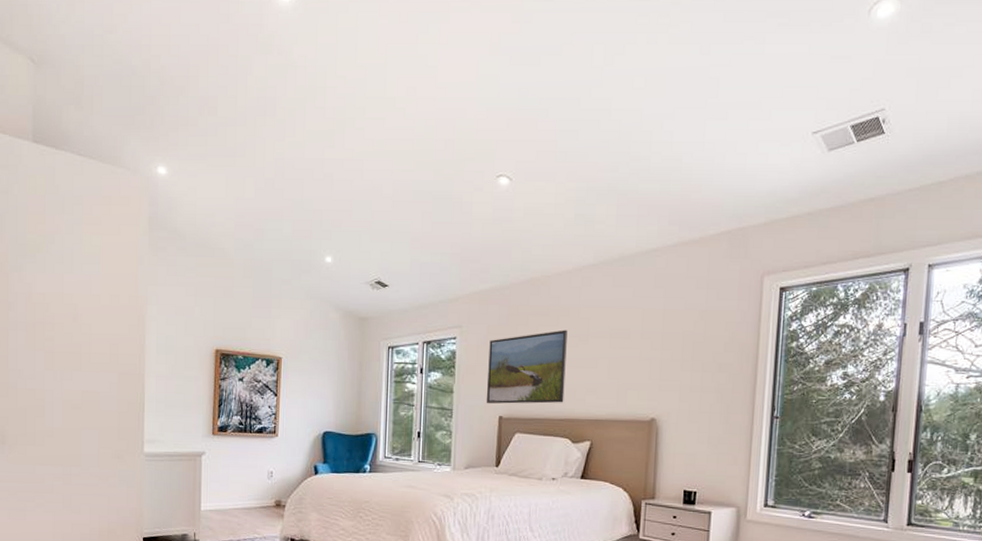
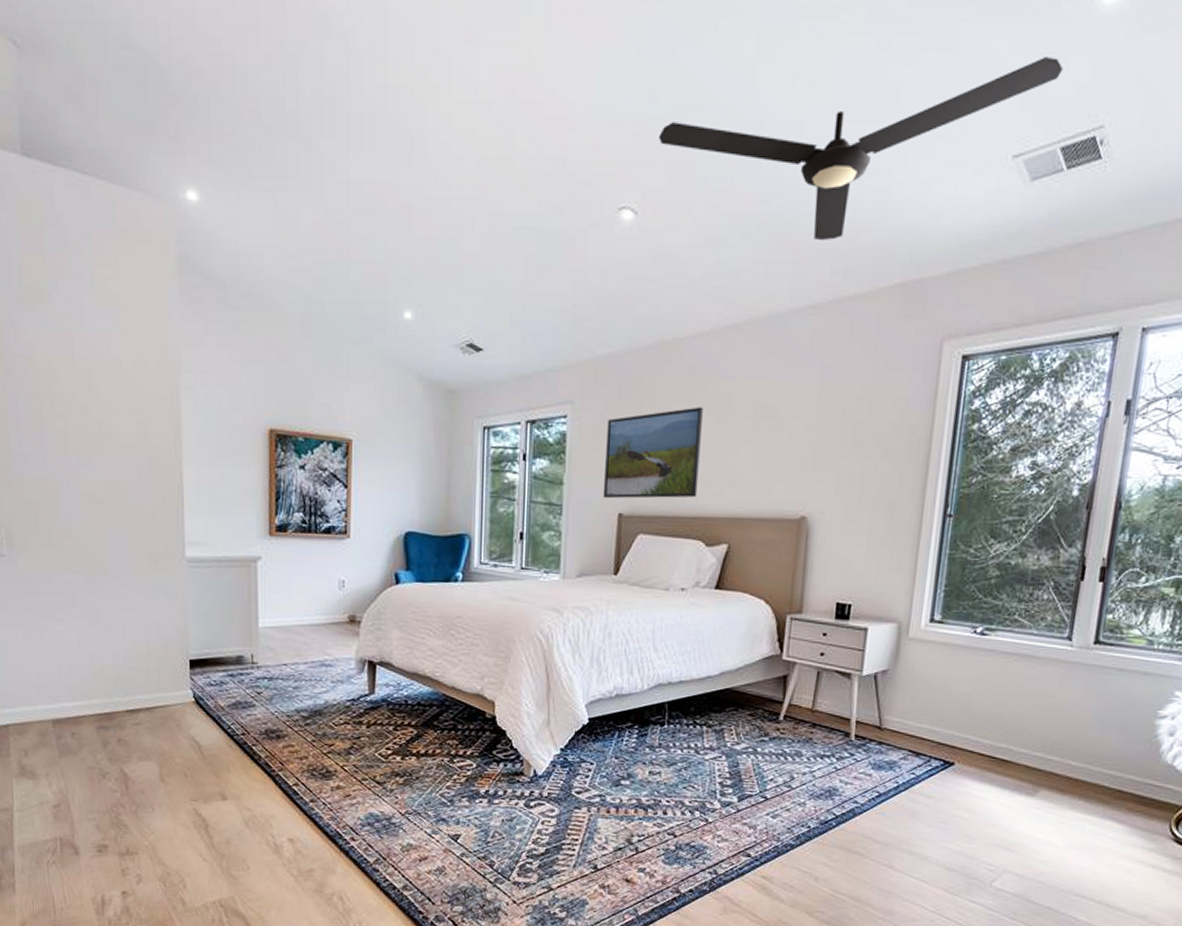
ceiling fan: none [527,58,849,199] -> present [658,57,1063,241]

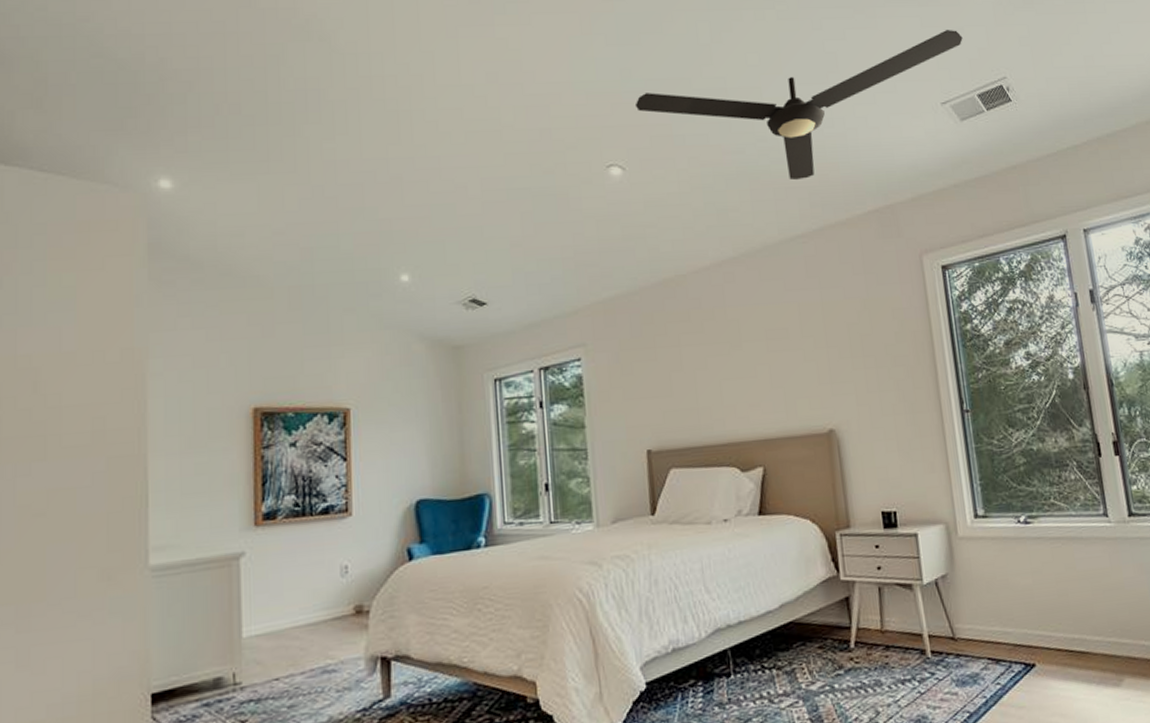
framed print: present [602,406,703,499] -> none [623,335,724,437]

